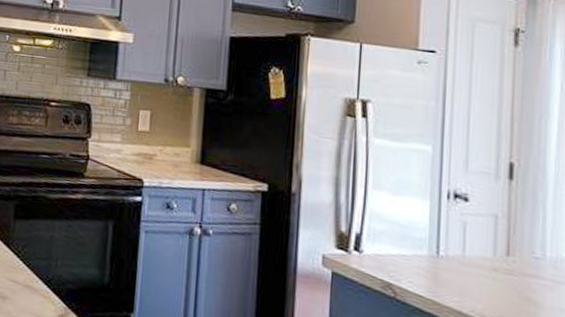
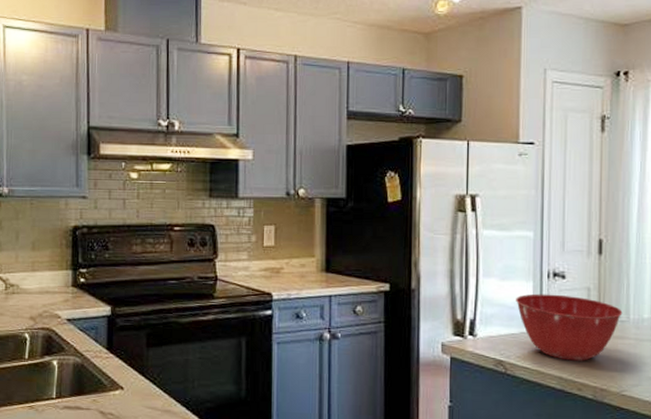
mixing bowl: none [409,213,537,298] -> present [516,293,623,361]

